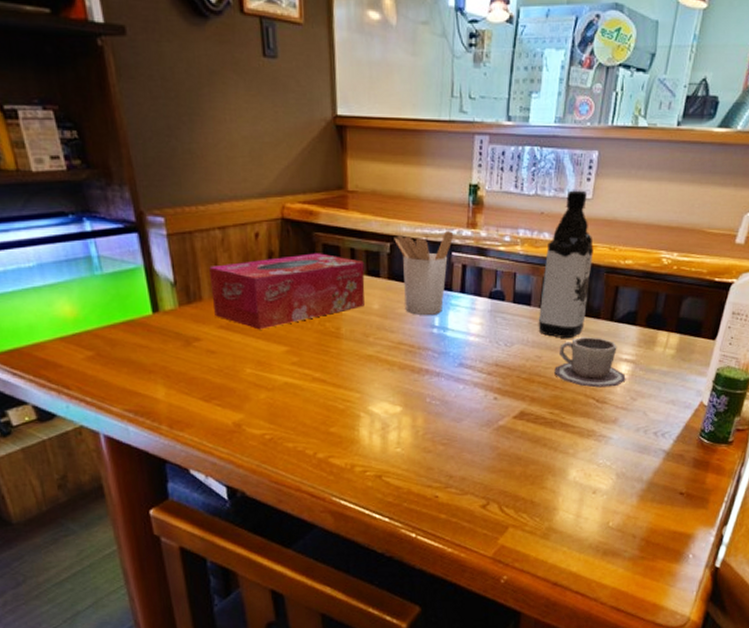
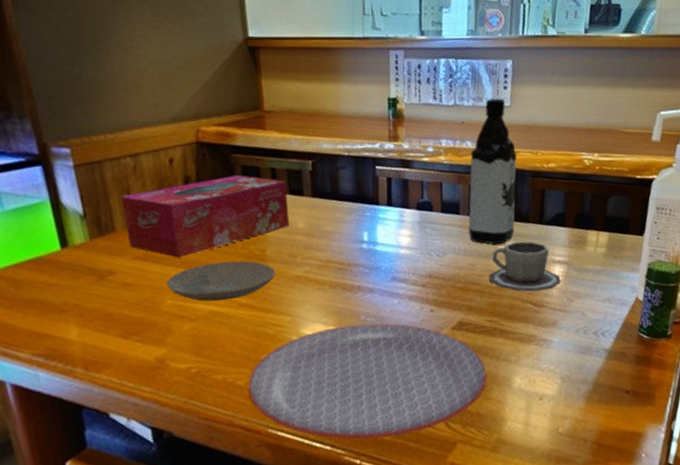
plate: none [246,336,349,374] -> present [166,260,276,302]
plate: none [316,406,544,515] -> present [247,323,487,440]
utensil holder: present [394,230,454,315] -> none [315,144,377,231]

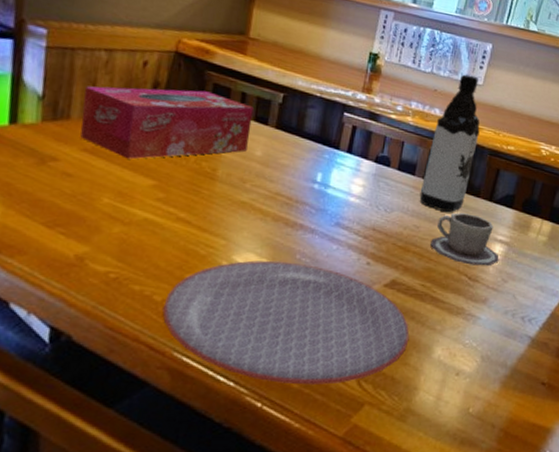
plate: present [166,260,276,302] -> none [107,170,222,212]

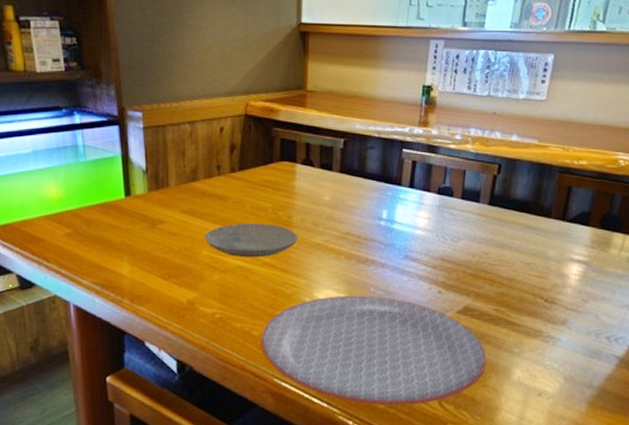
tissue box: present [80,86,254,160] -> none [177,147,318,216]
plate: none [107,170,222,212] -> present [204,224,298,258]
water bottle: present [419,74,480,213] -> none [486,92,546,237]
cup: present [430,213,499,267] -> none [501,236,577,288]

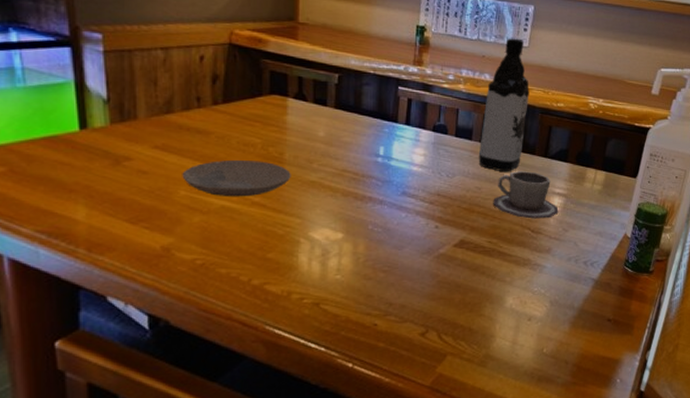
plate: present [261,295,487,406] -> none [250,233,482,344]
water bottle: none [486,92,546,237] -> present [478,38,529,172]
cup: none [501,236,577,288] -> present [493,171,559,219]

